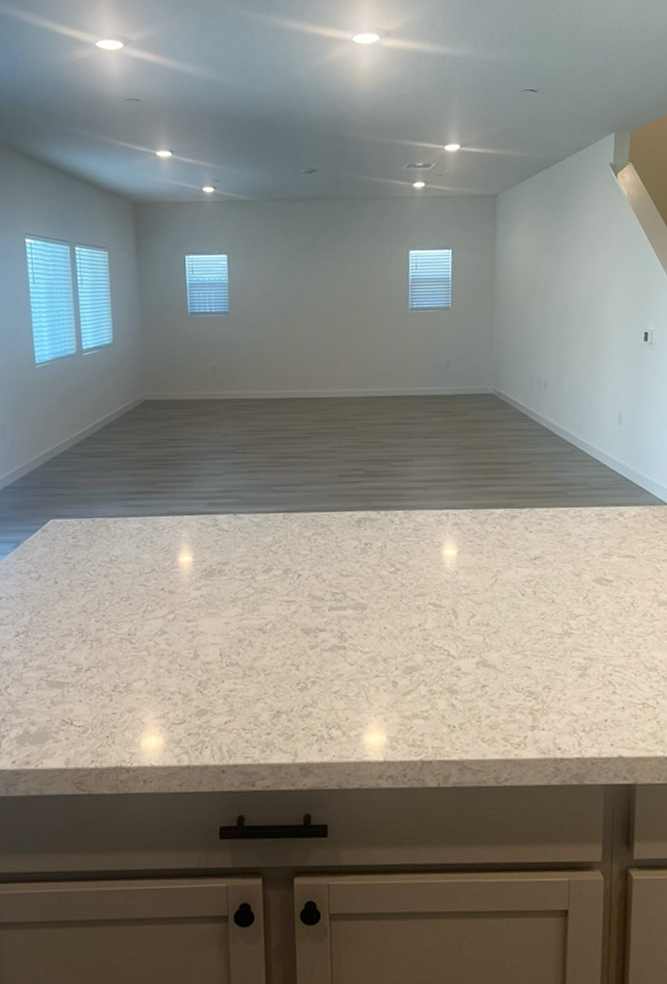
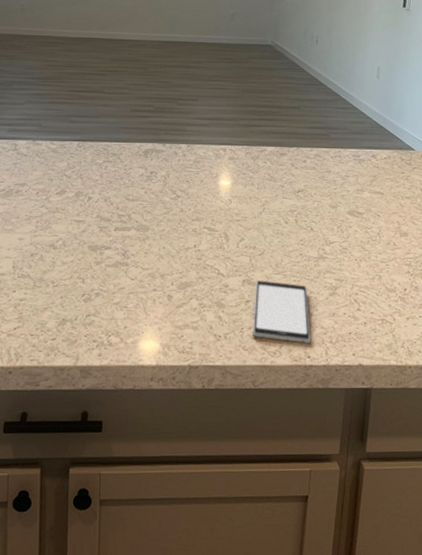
smartphone: none [490,662,560,733] -> present [252,280,311,343]

